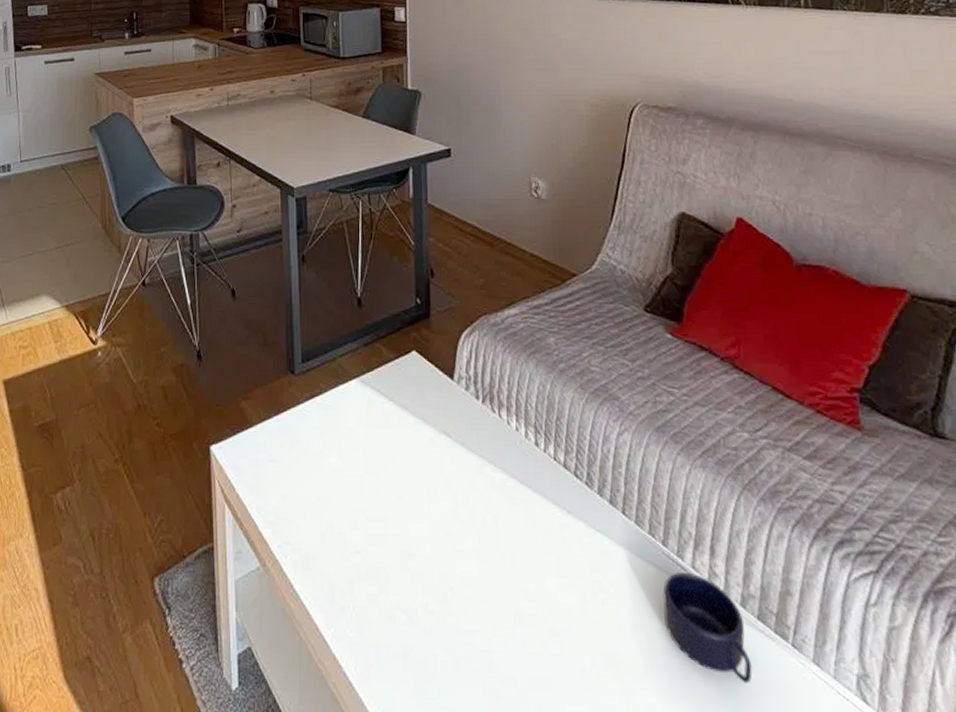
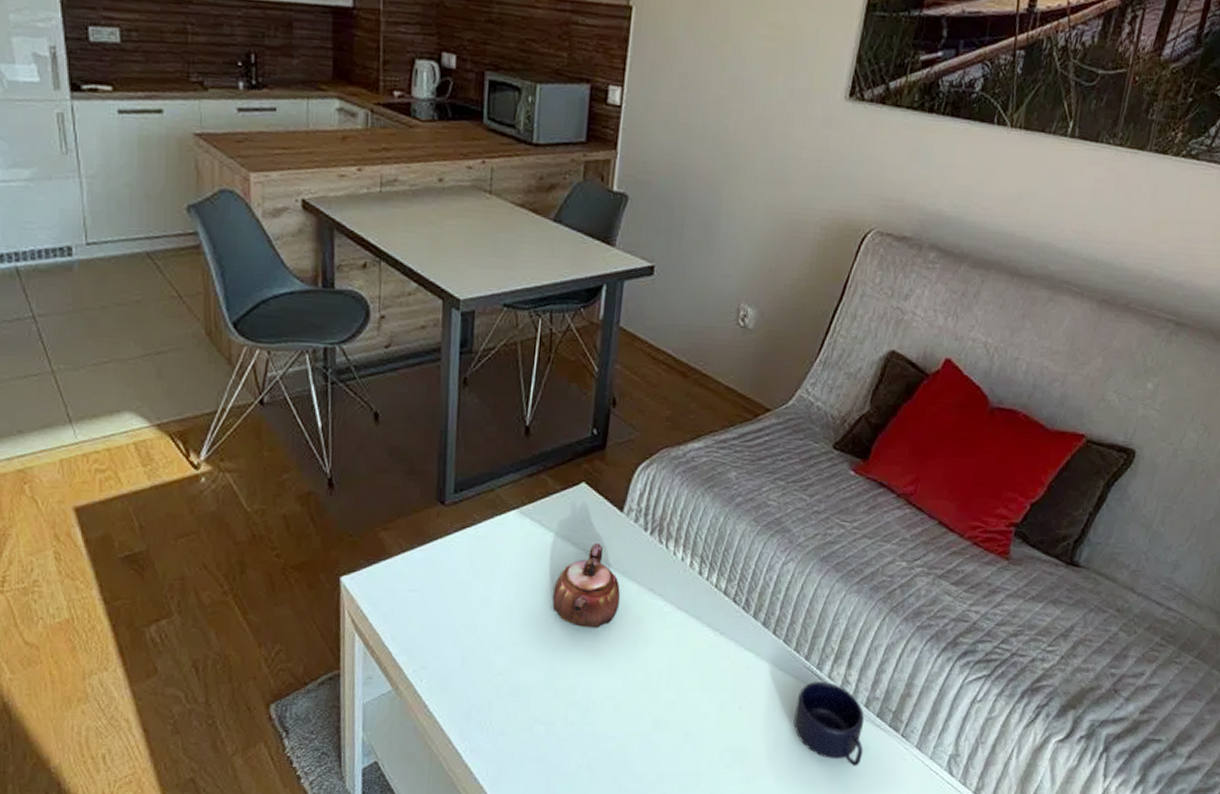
teapot: none [399,411,463,504] -> present [552,542,621,628]

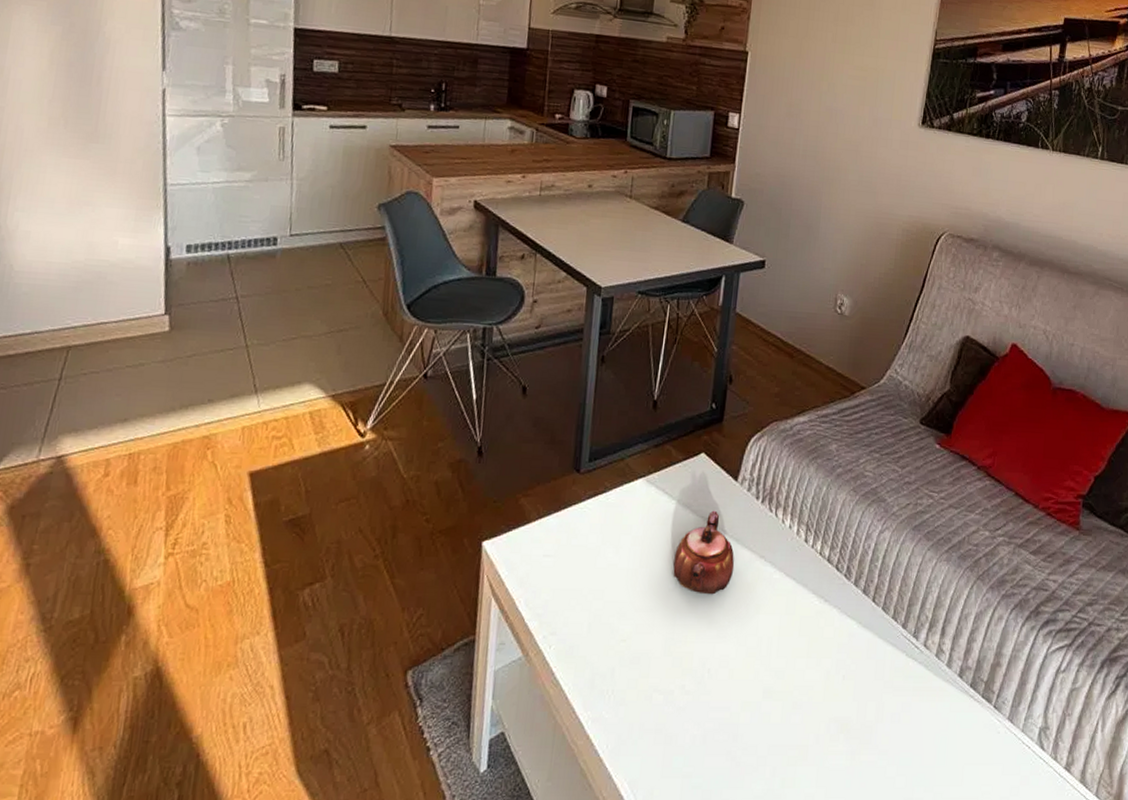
mug: present [793,682,865,766] -> none [894,651,959,739]

